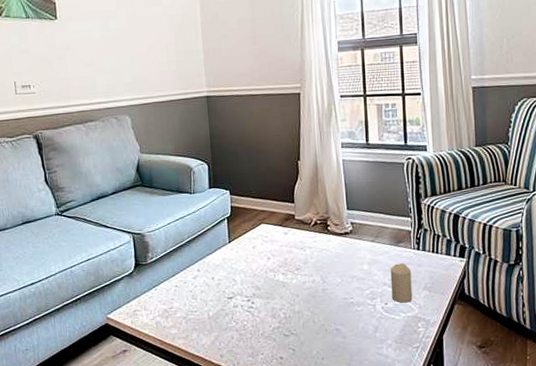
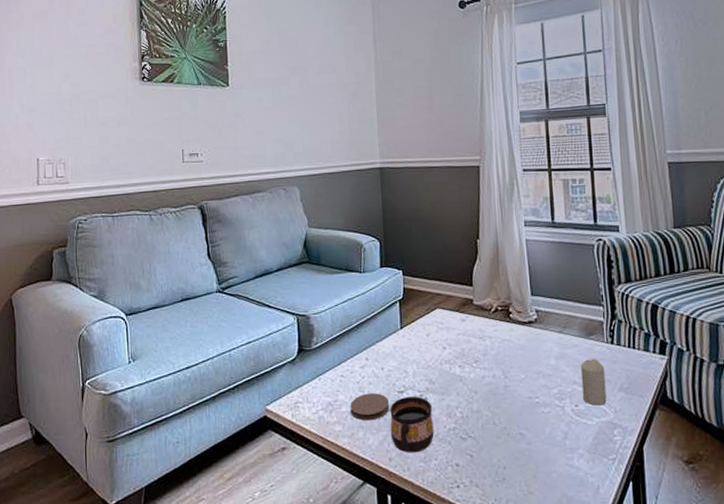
coaster: none [184,300,220,324] -> present [350,393,390,421]
cup: none [220,301,261,350] -> present [390,396,434,453]

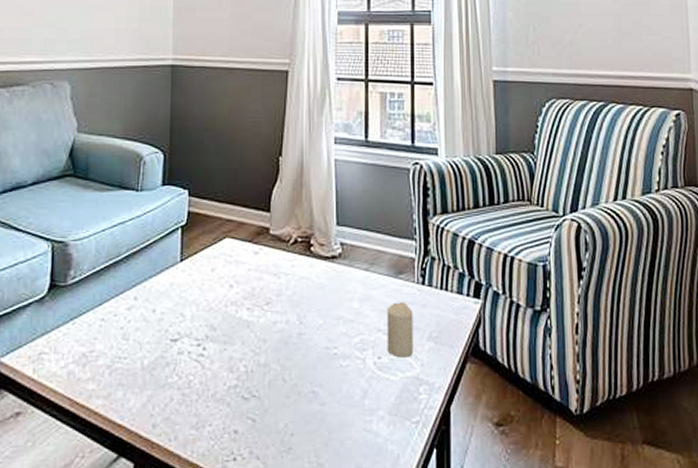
coaster: present [350,393,390,421] -> none [109,342,159,377]
cup: present [390,396,434,453] -> none [157,345,211,418]

